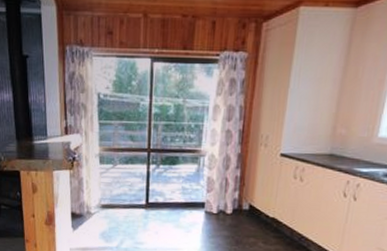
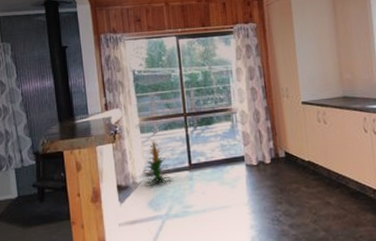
indoor plant: none [98,172,128,218] -> present [142,140,173,185]

